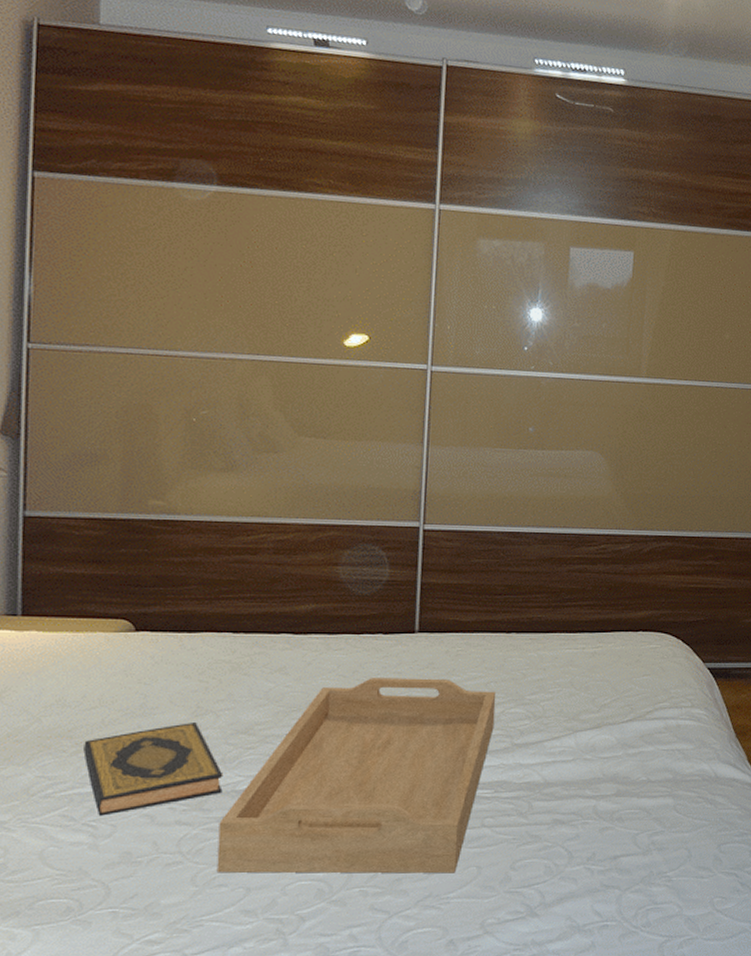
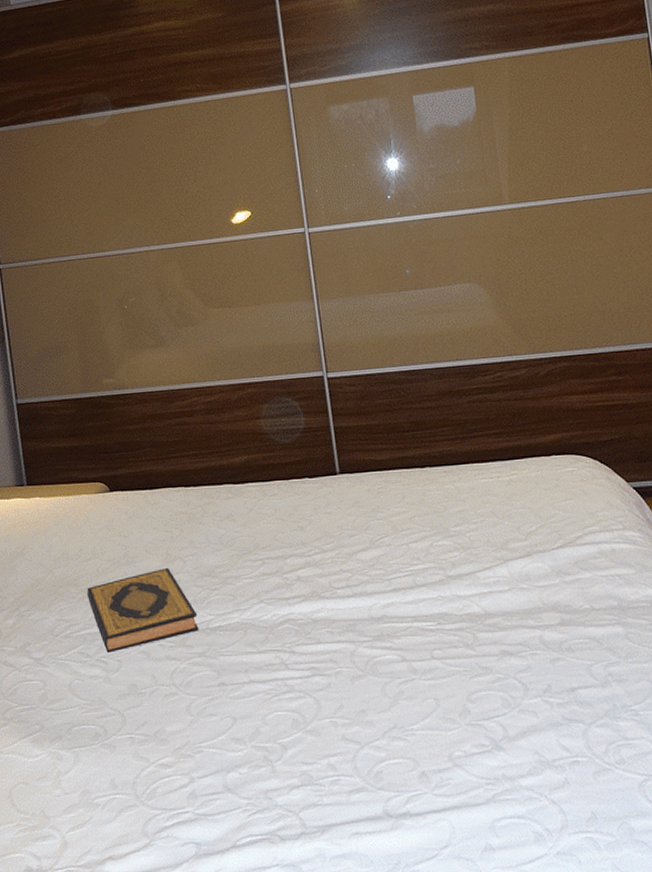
serving tray: present [216,678,497,874] -> none [201,516,426,706]

